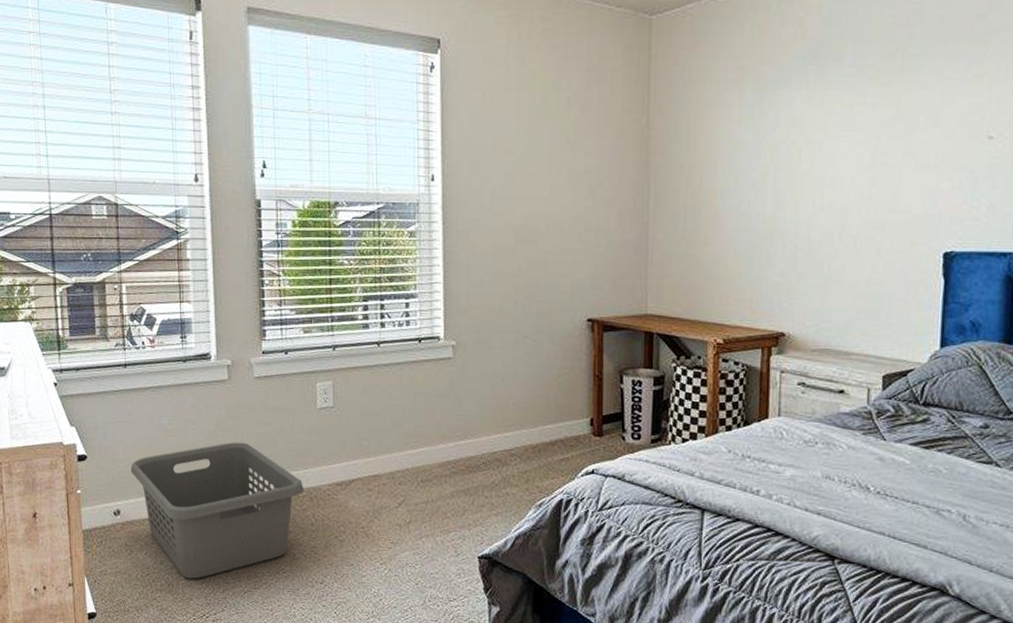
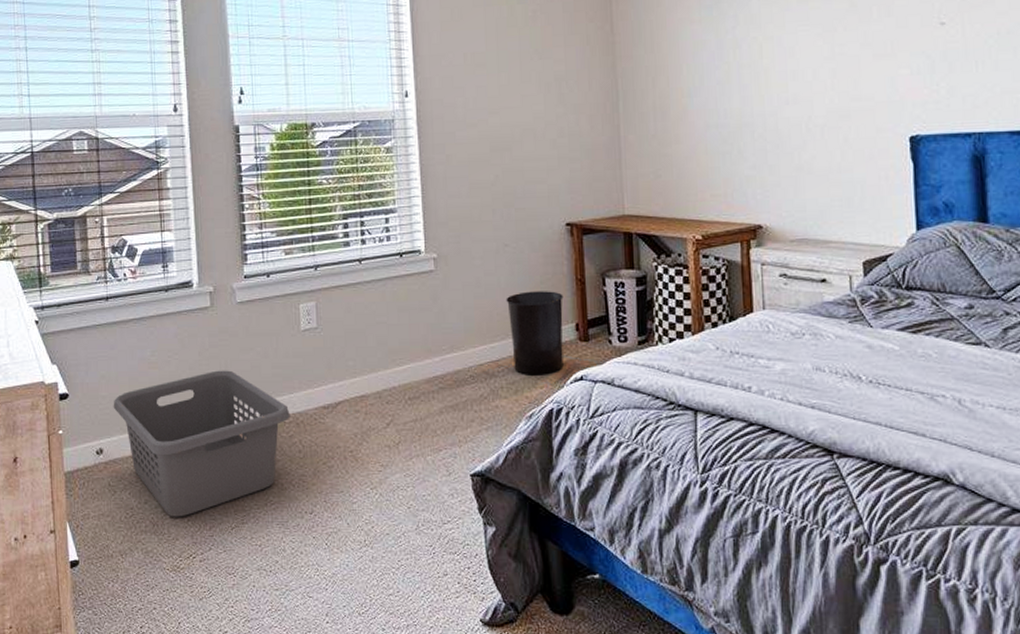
waste bin: none [522,384,580,467] -> present [506,291,564,375]

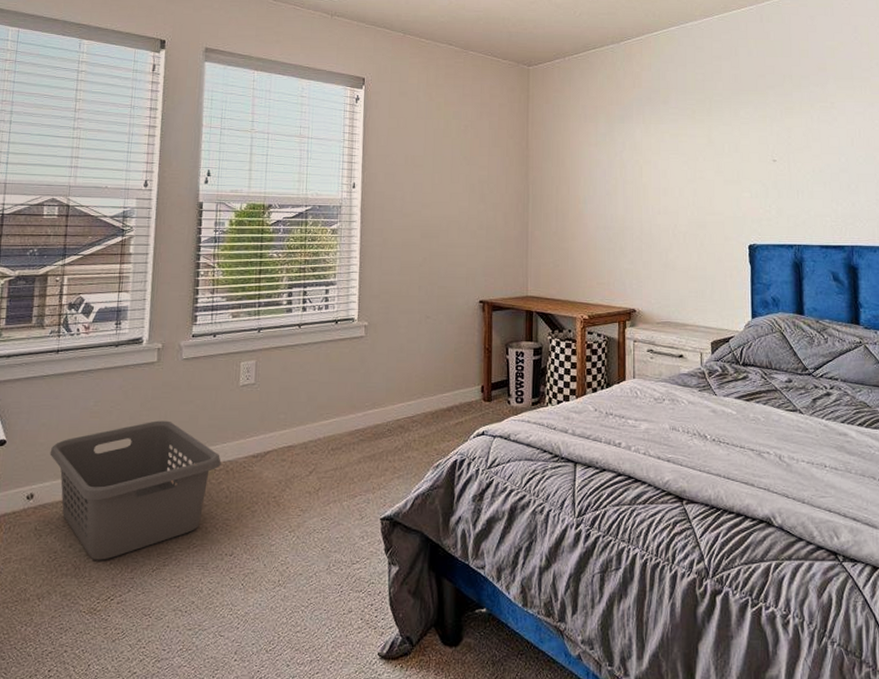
waste bin: present [506,291,564,375] -> none [424,357,473,430]

